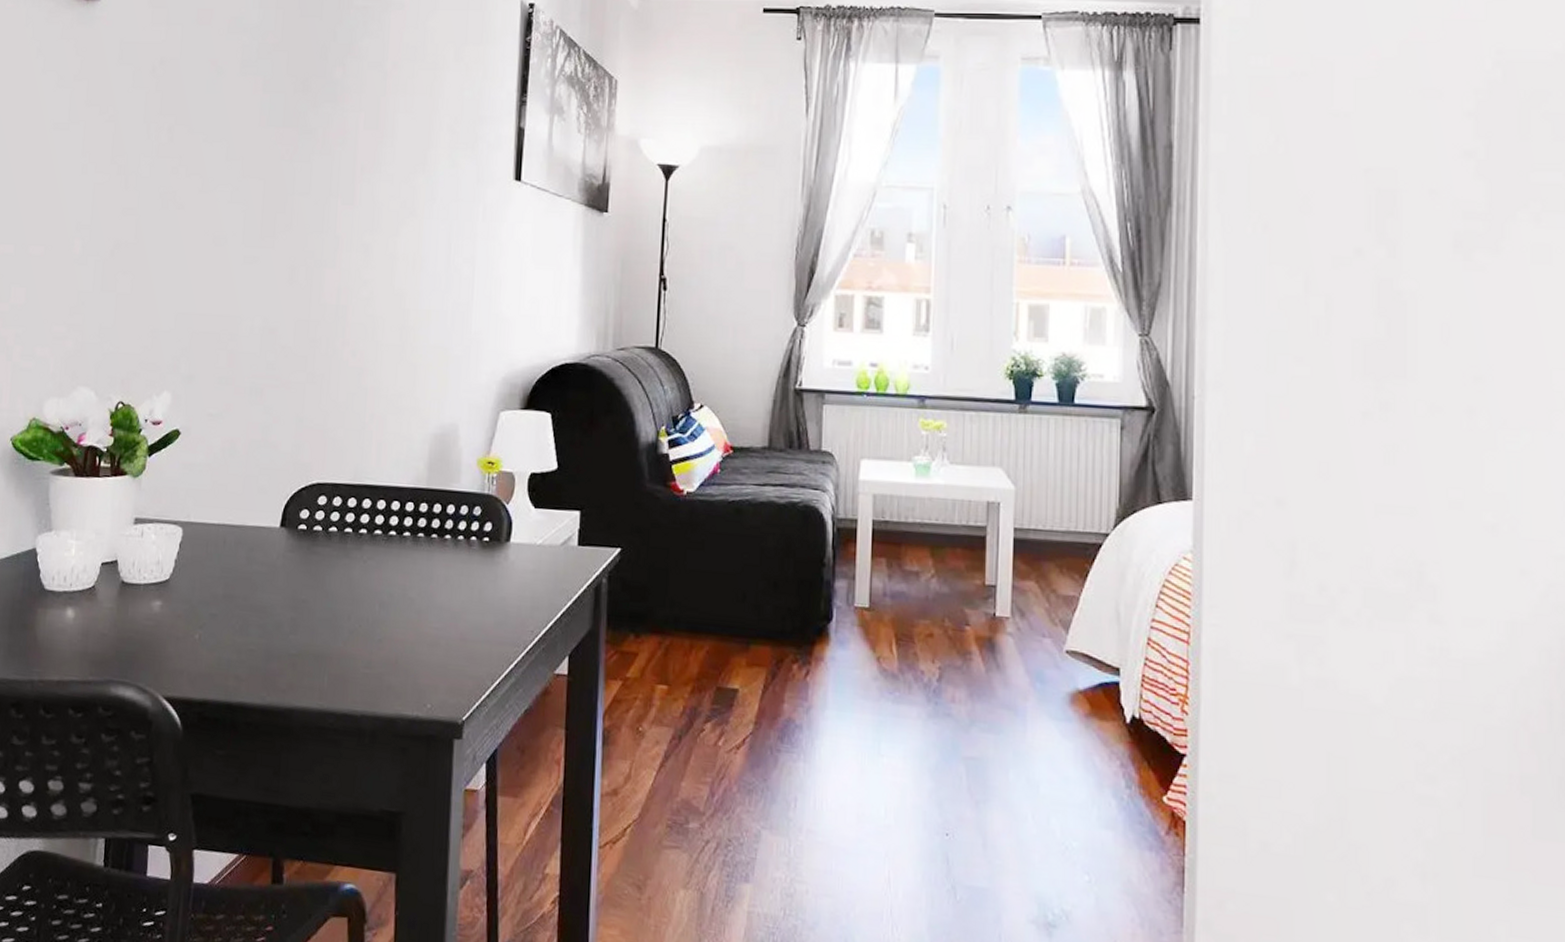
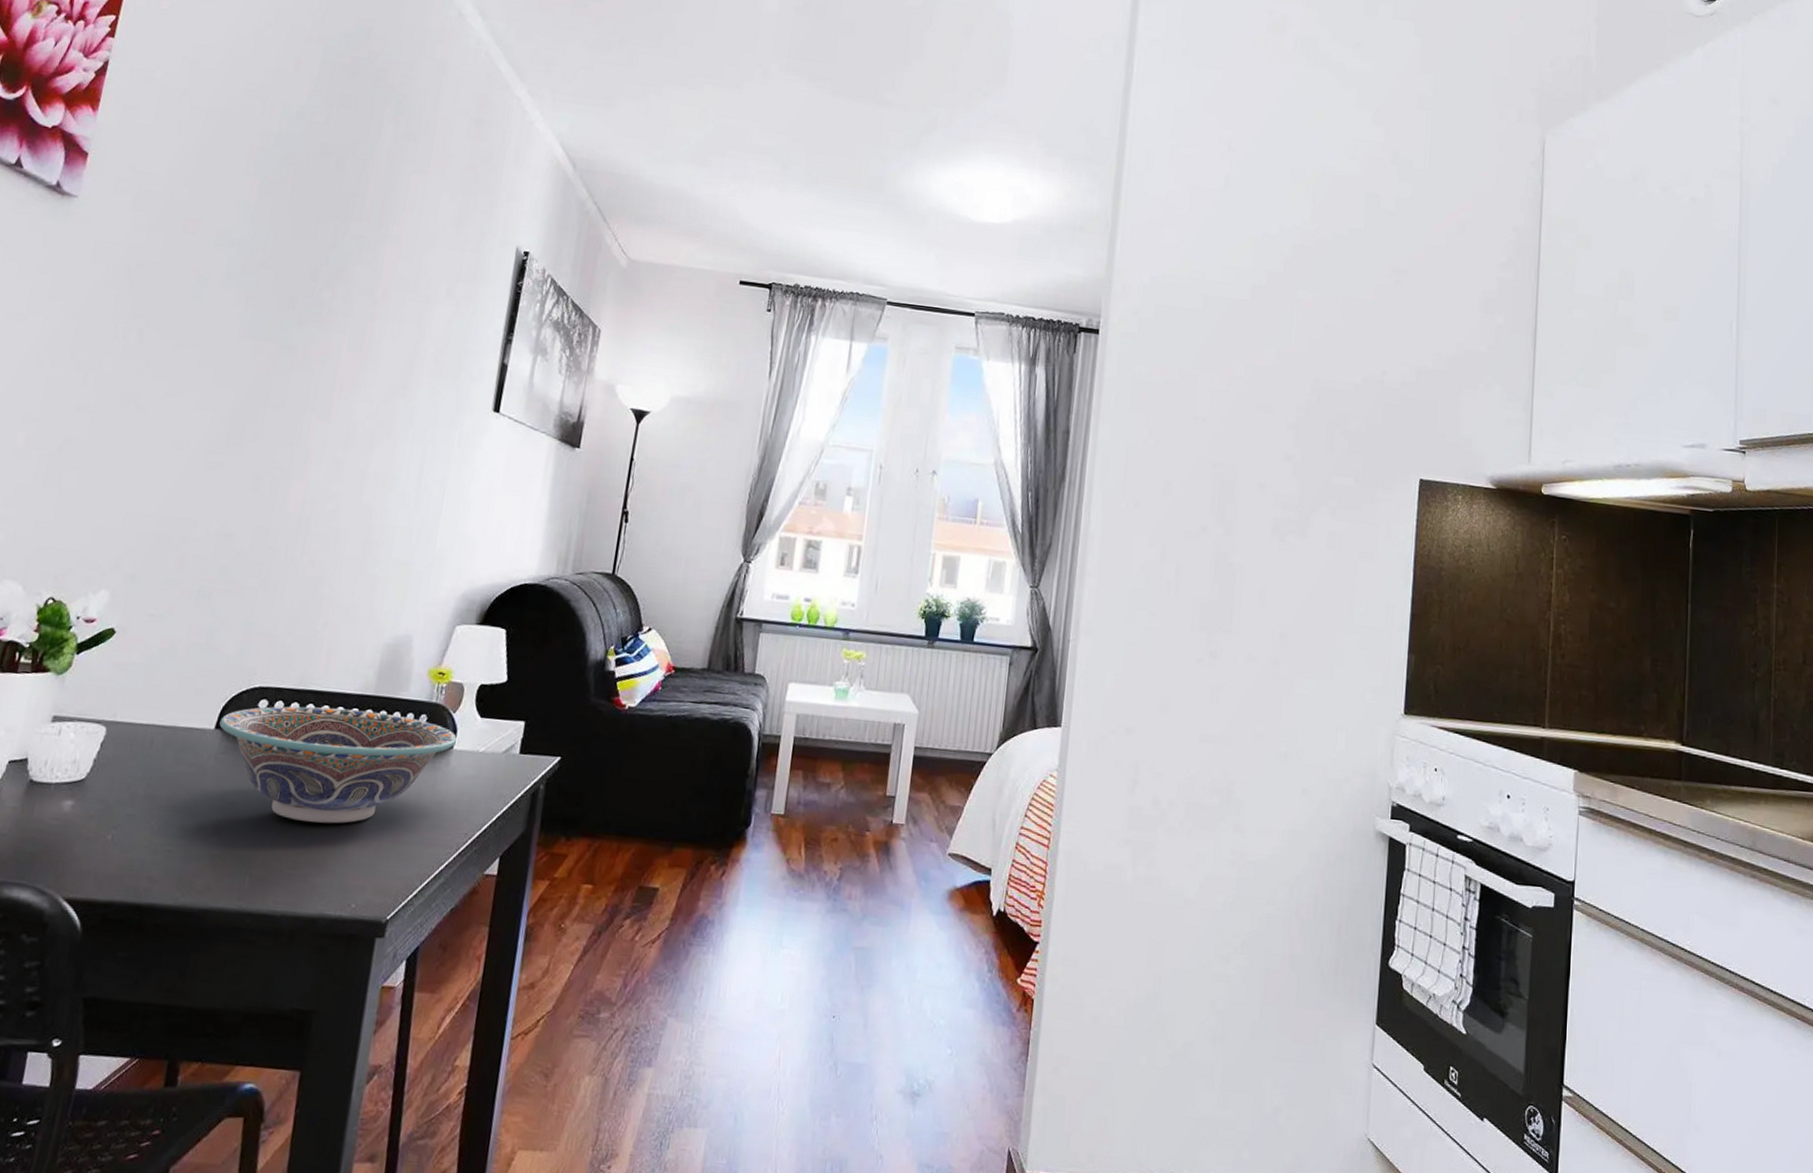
decorative bowl: none [284,501,514,622] -> present [219,706,457,824]

